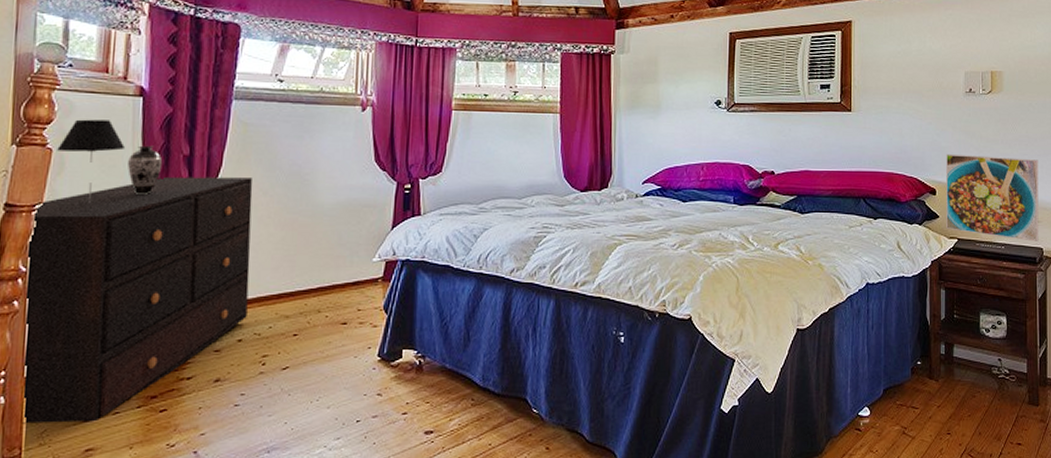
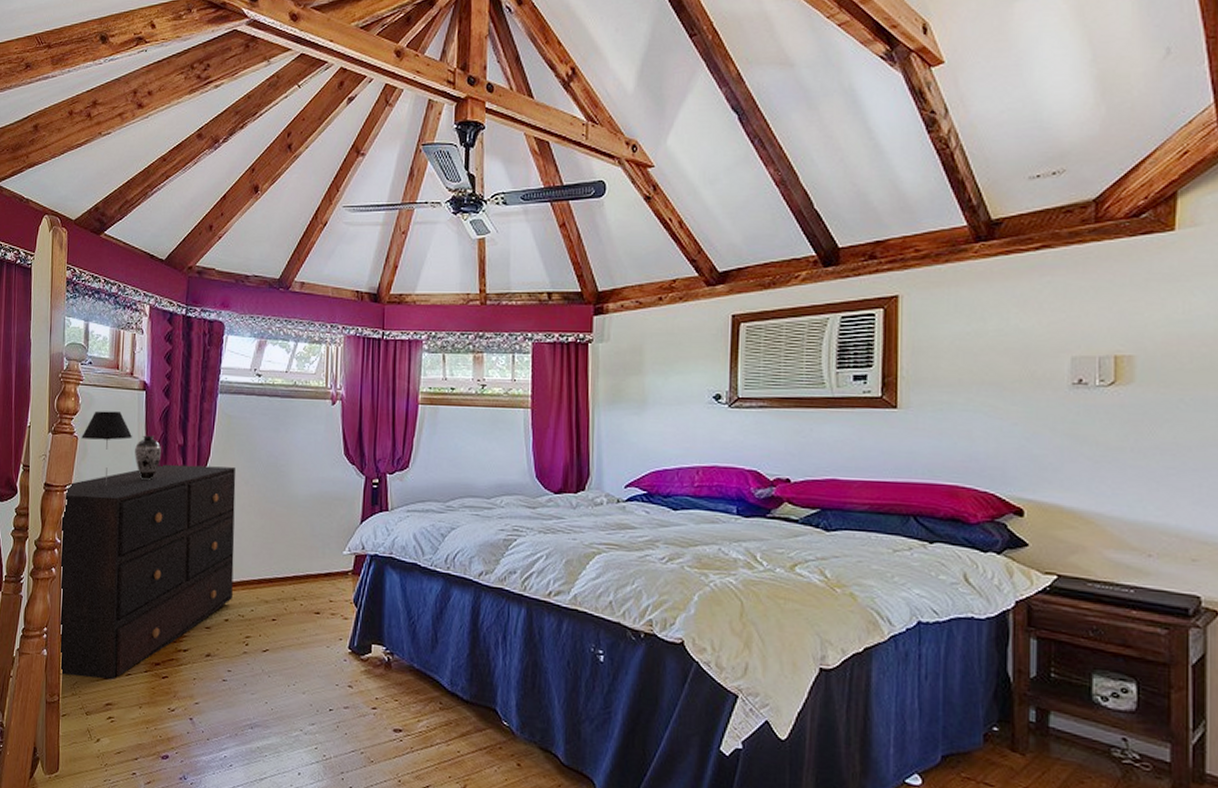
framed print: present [946,153,1039,242] -> none [1039,464,1194,587]

